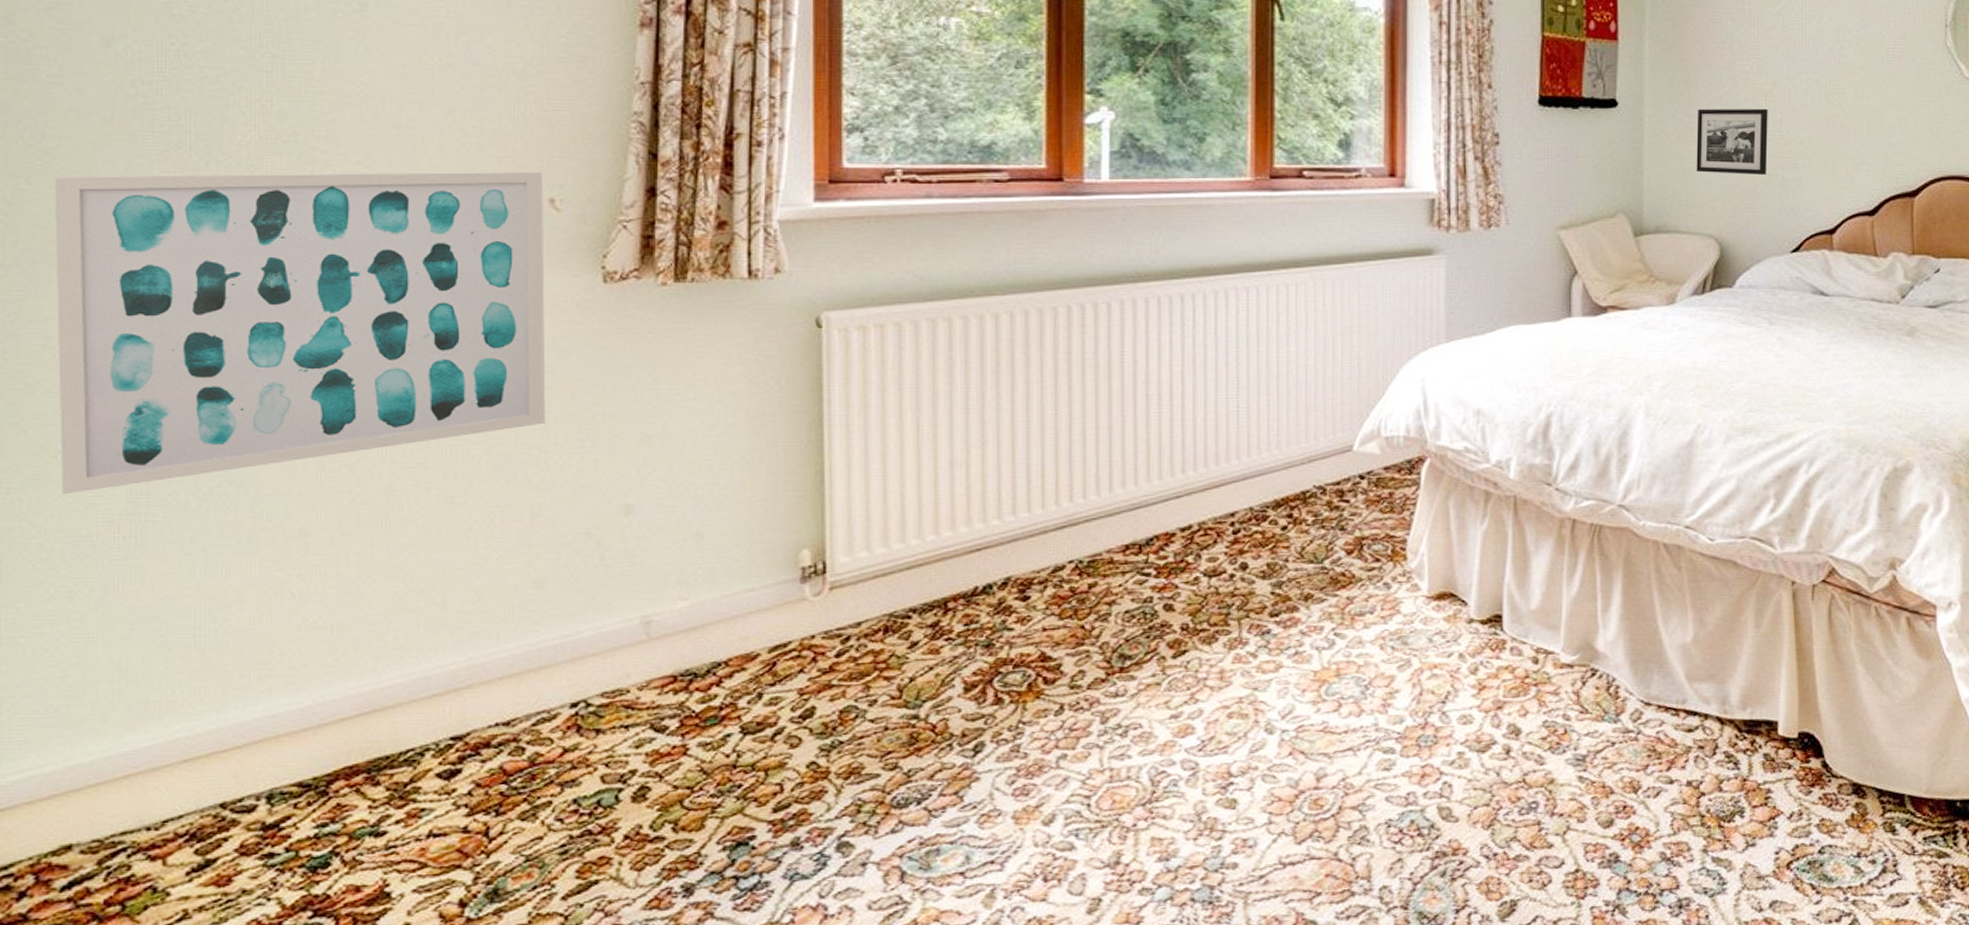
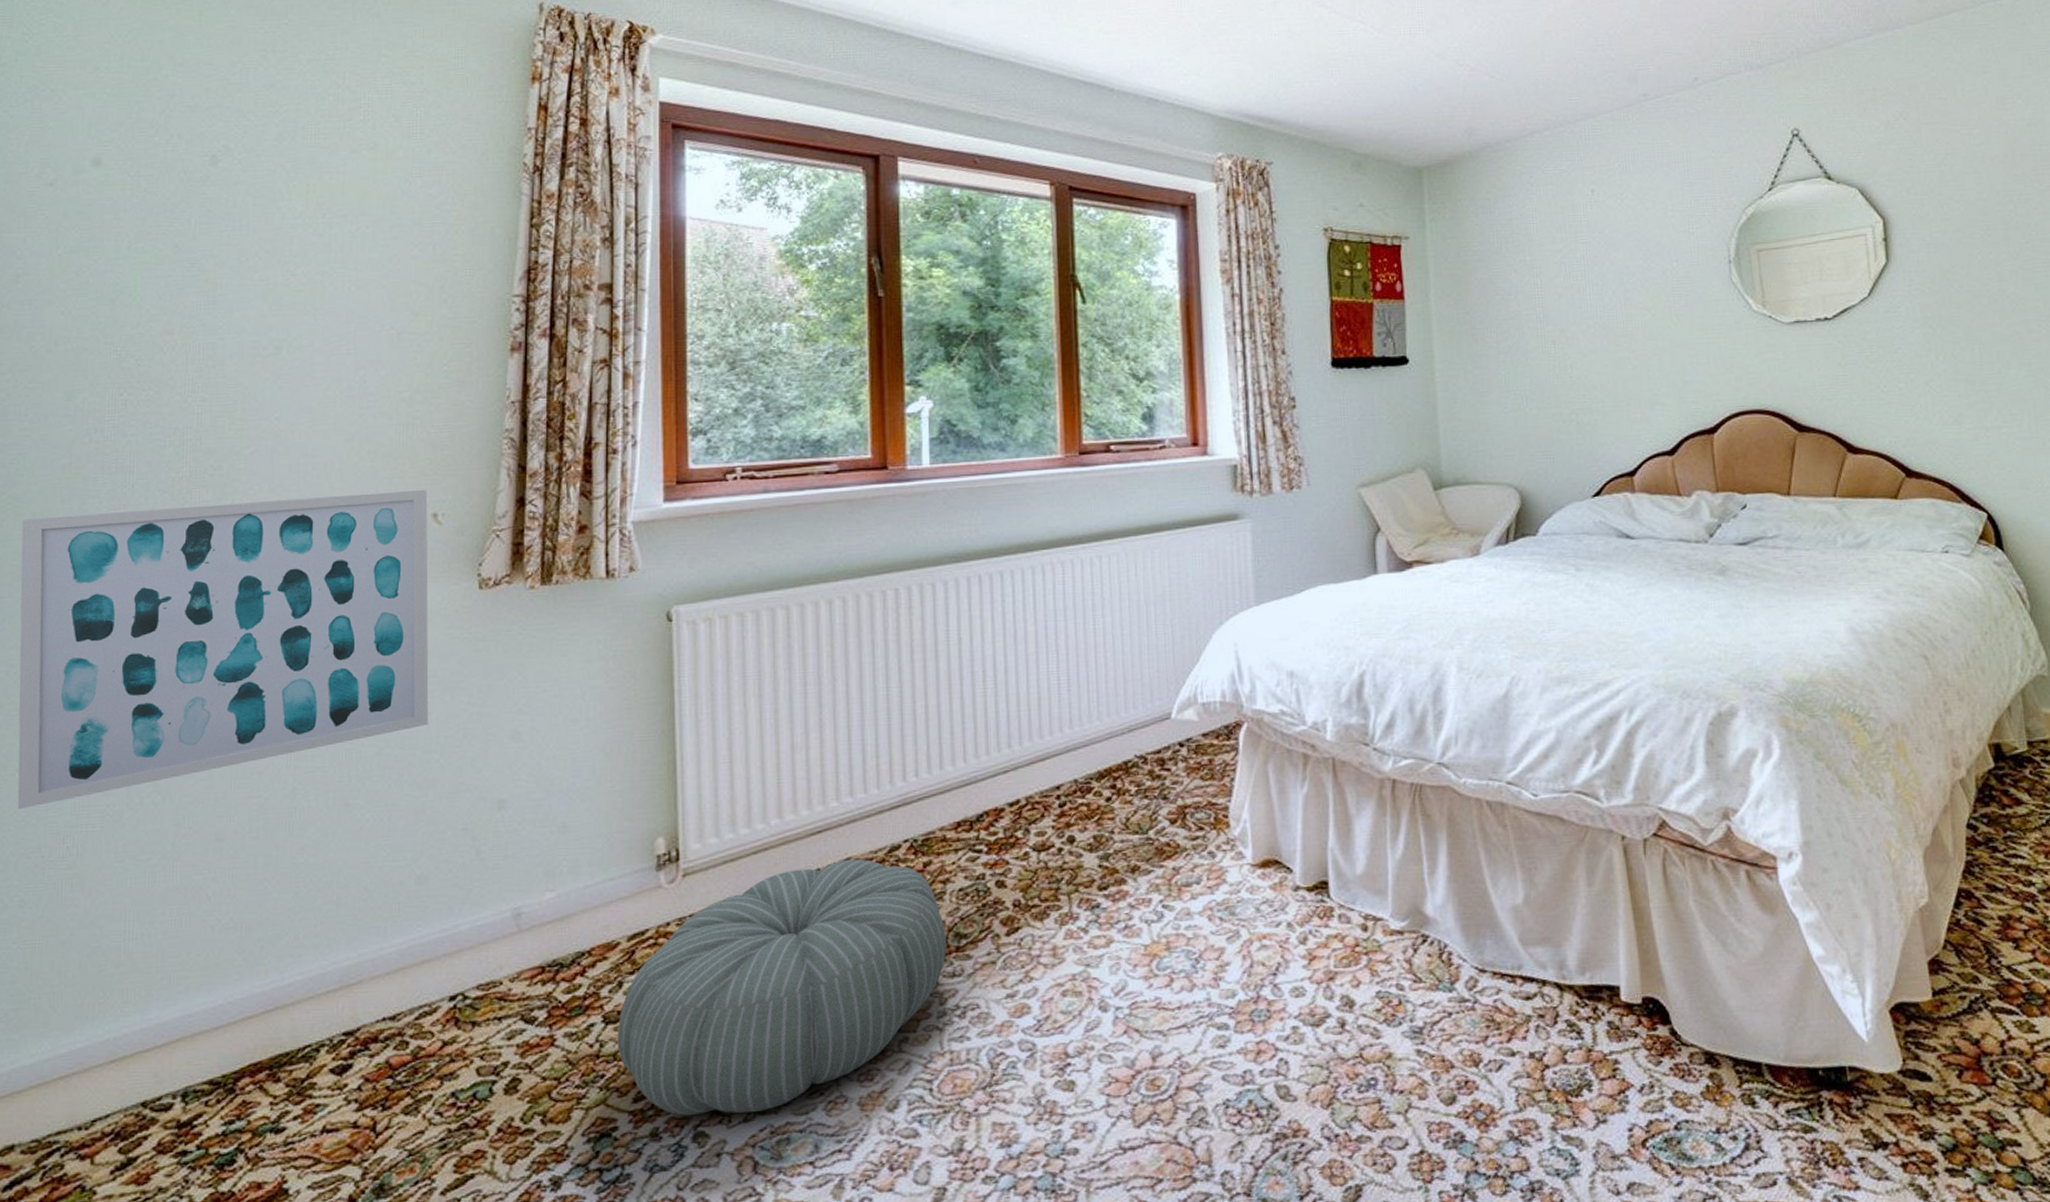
pouf: none [756,577,1110,826] -> present [617,858,946,1116]
picture frame: present [1696,108,1768,176] -> none [1488,355,1561,423]

